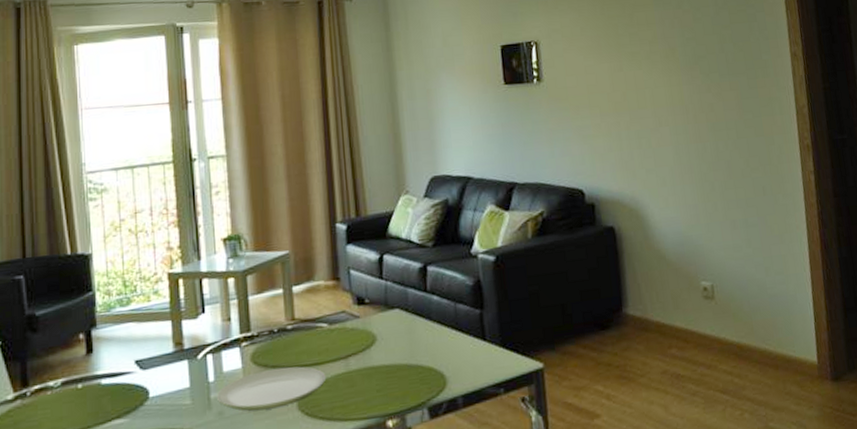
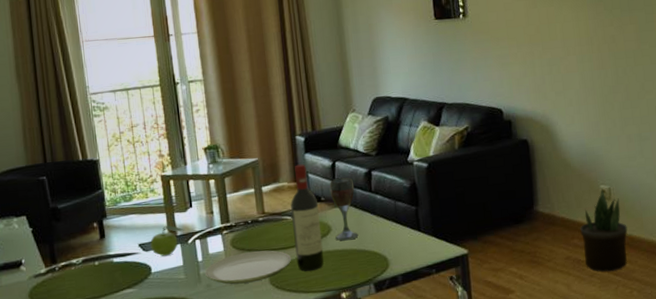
fruit: none [150,336,194,376] -> present [150,225,185,256]
wine bottle: none [327,258,367,393] -> present [290,164,324,271]
cup: none [375,273,410,354] -> present [329,177,359,241]
planter: none [678,285,736,389] -> present [580,188,628,271]

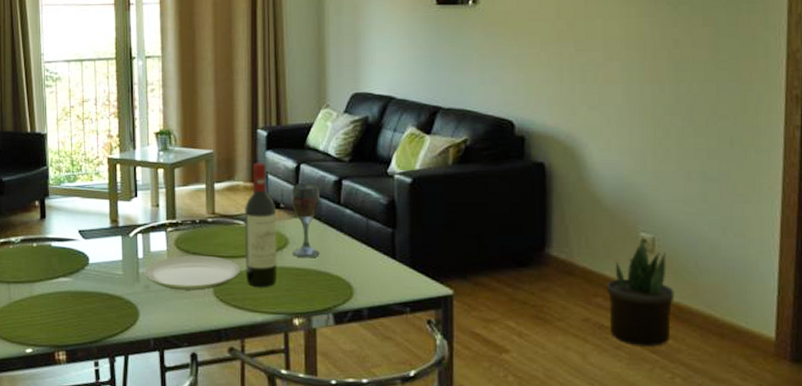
fruit: present [150,225,185,256] -> none [90,213,127,247]

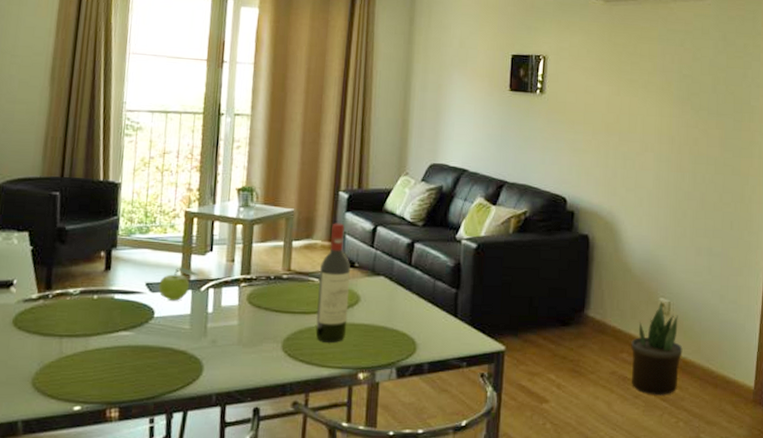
fruit: none [90,213,127,247] -> present [158,267,200,301]
plate: present [144,255,240,290] -> none [212,310,311,345]
cup: present [291,183,320,258] -> none [363,244,393,315]

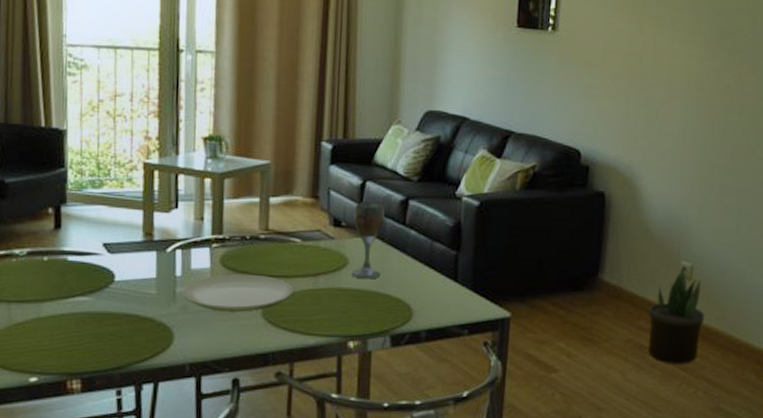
fruit: present [158,267,200,301] -> none [118,225,165,263]
plate: none [212,310,311,345] -> present [181,273,294,312]
wine bottle: present [315,223,351,343] -> none [299,177,337,309]
cup: none [363,244,393,315] -> present [352,201,384,279]

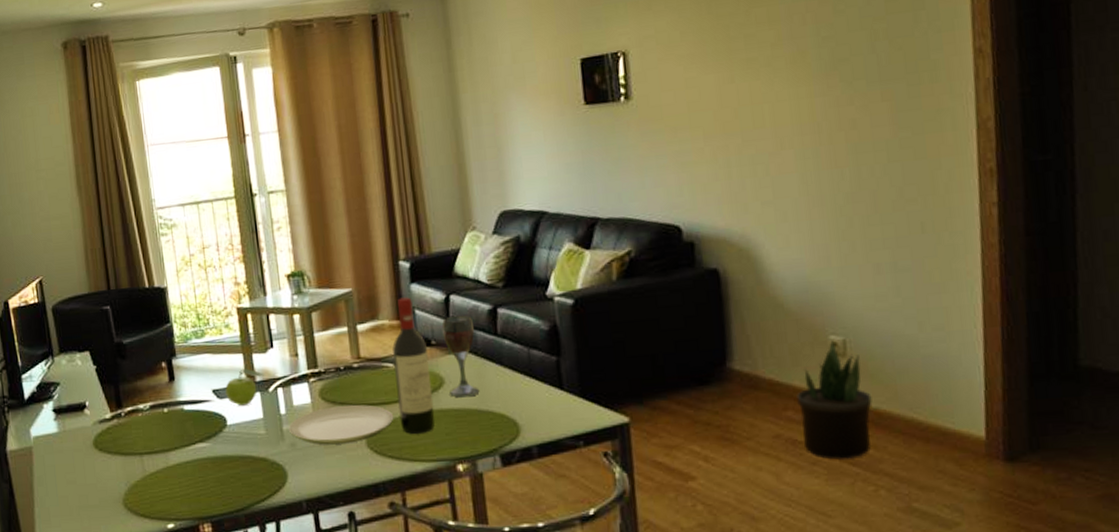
fruit: none [118,225,165,263] -> present [225,368,265,406]
wine bottle: none [299,177,337,309] -> present [392,297,436,434]

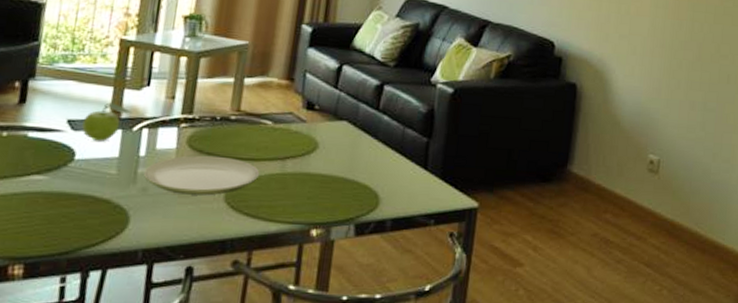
wine bottle: present [392,297,436,434] -> none [264,59,310,194]
cup: present [442,315,480,398] -> none [321,85,359,165]
planter: present [796,340,873,459] -> none [614,158,671,261]

